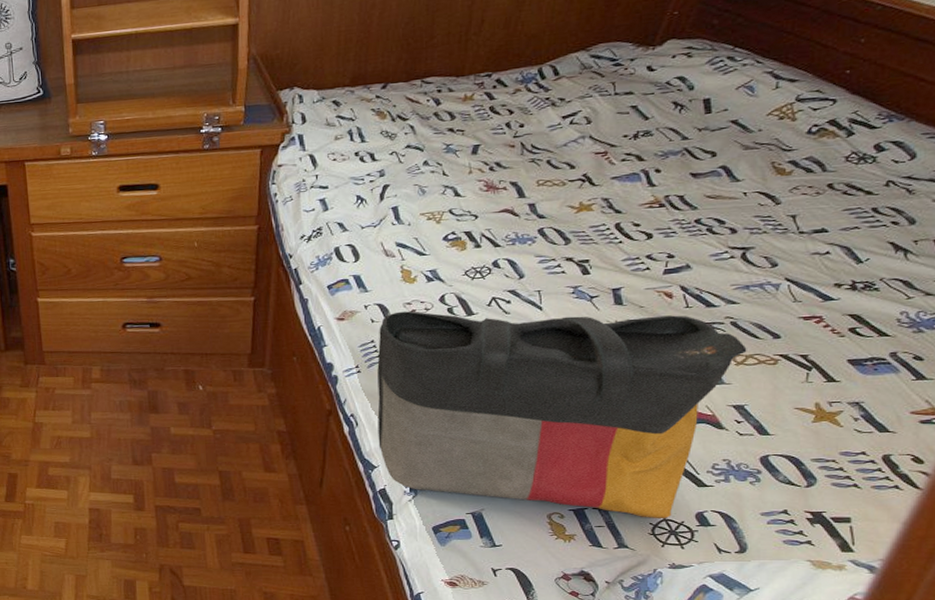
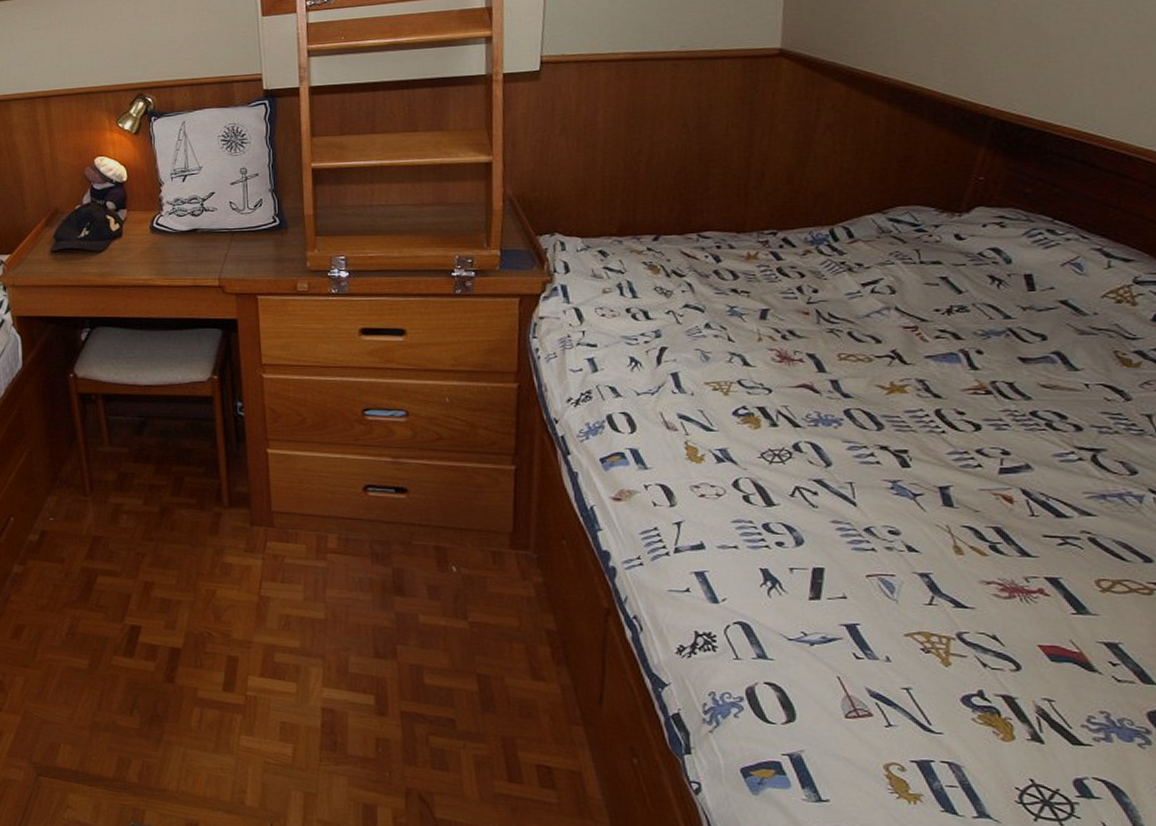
tote bag: present [377,311,747,519] -> none [662,495,1113,784]

